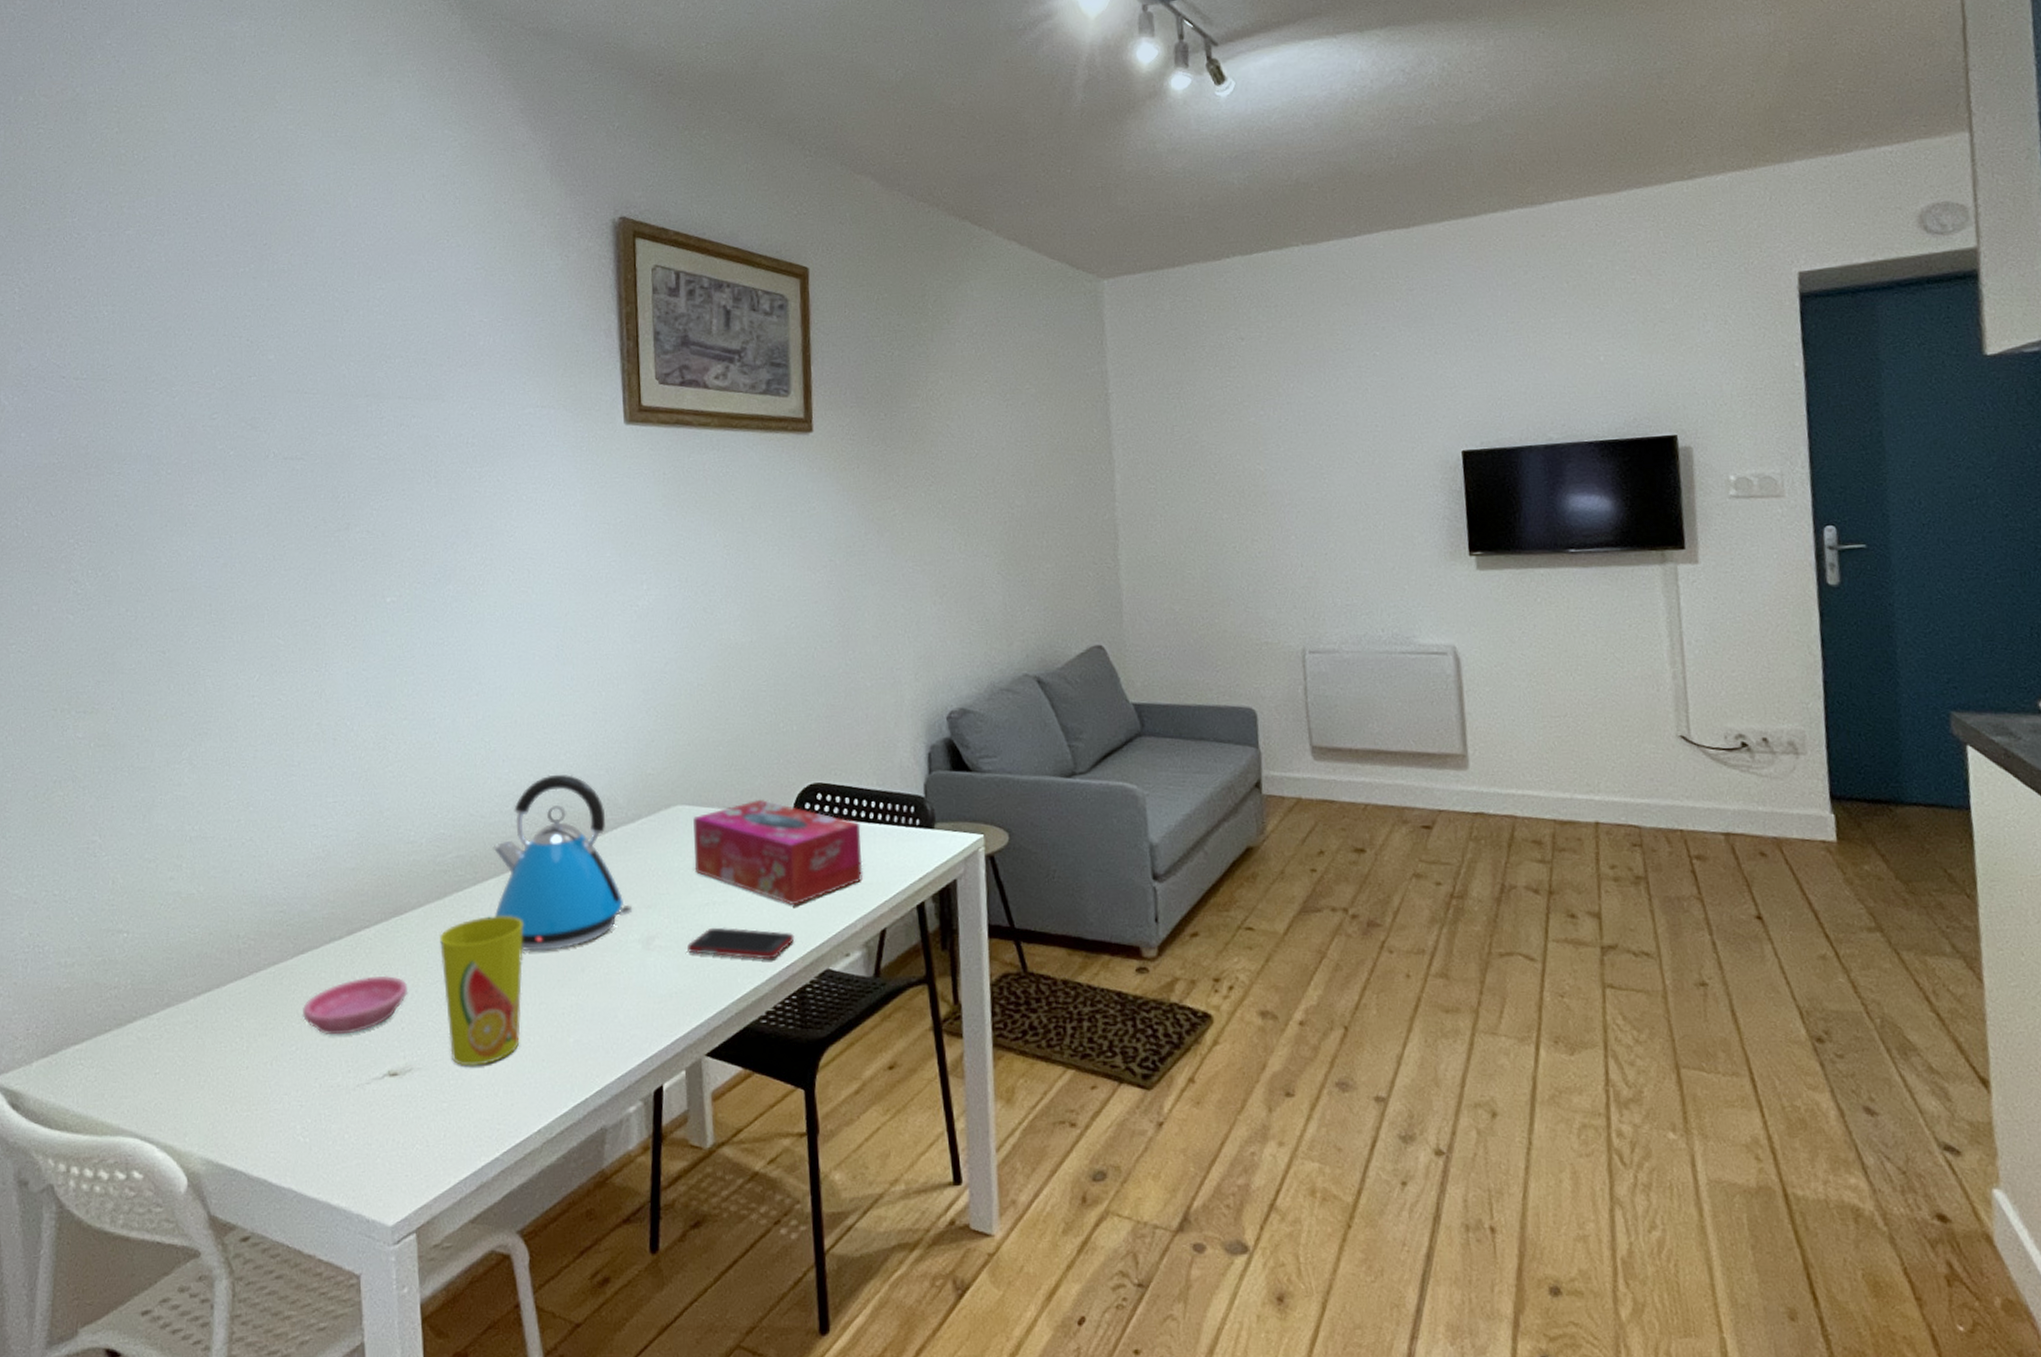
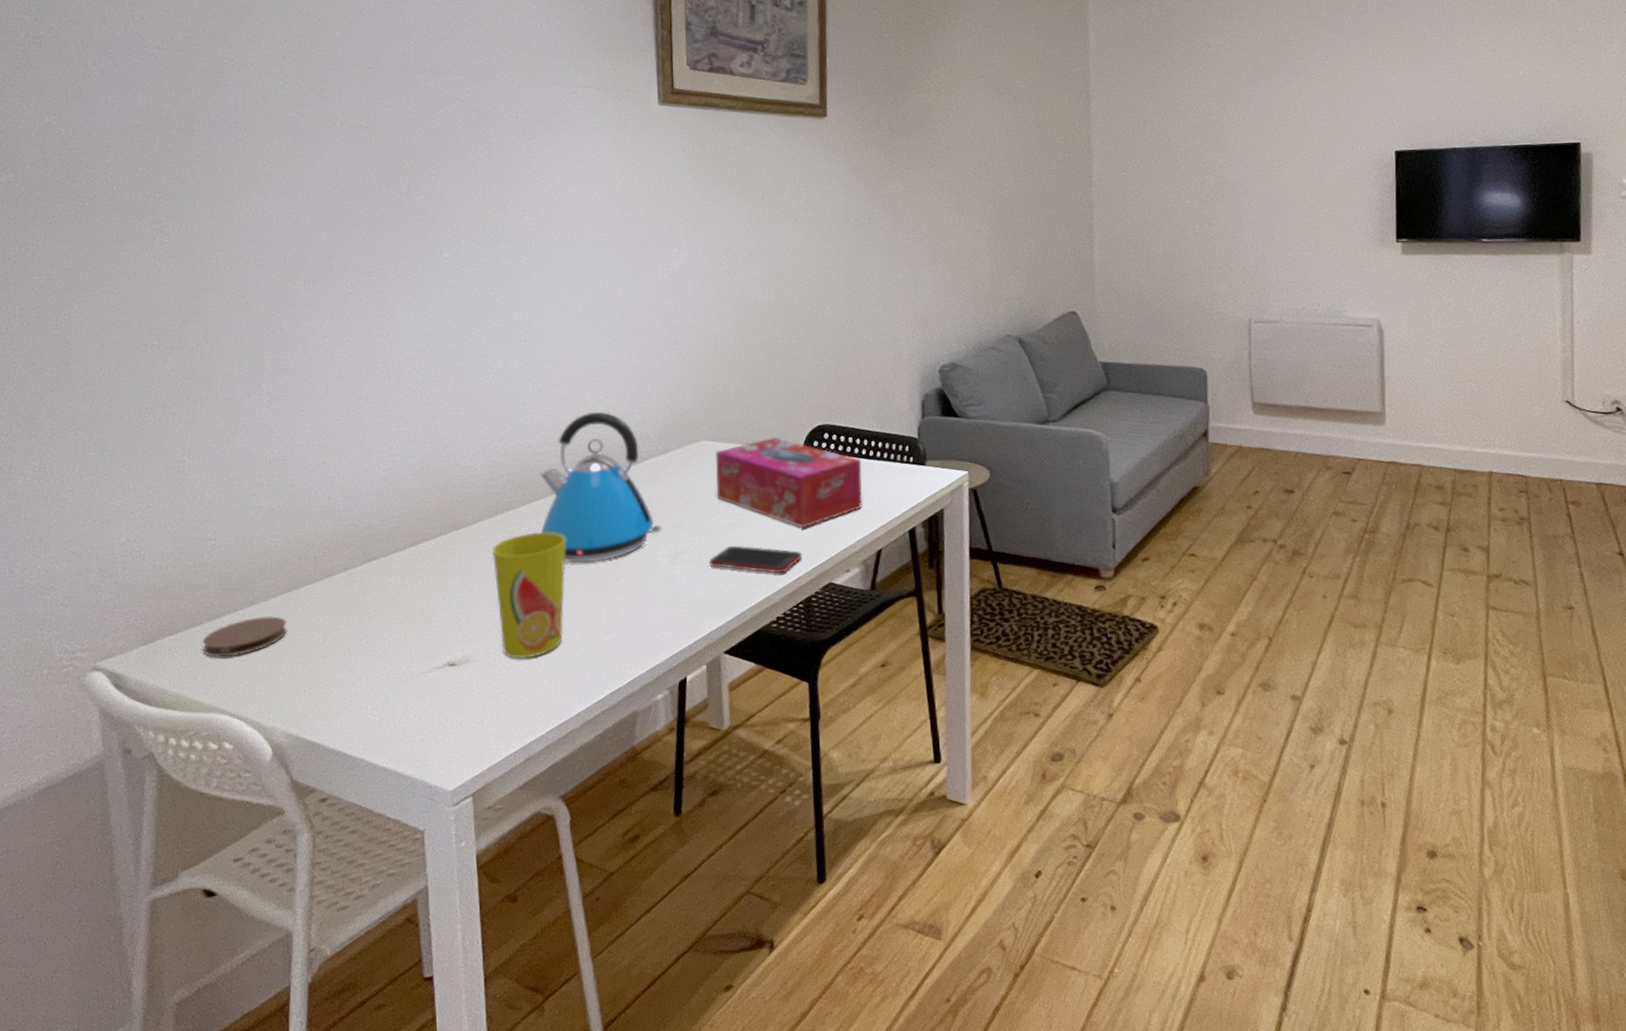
coaster: none [111,1020,207,1070] -> present [202,616,288,657]
saucer: present [302,975,408,1035] -> none [371,581,465,631]

